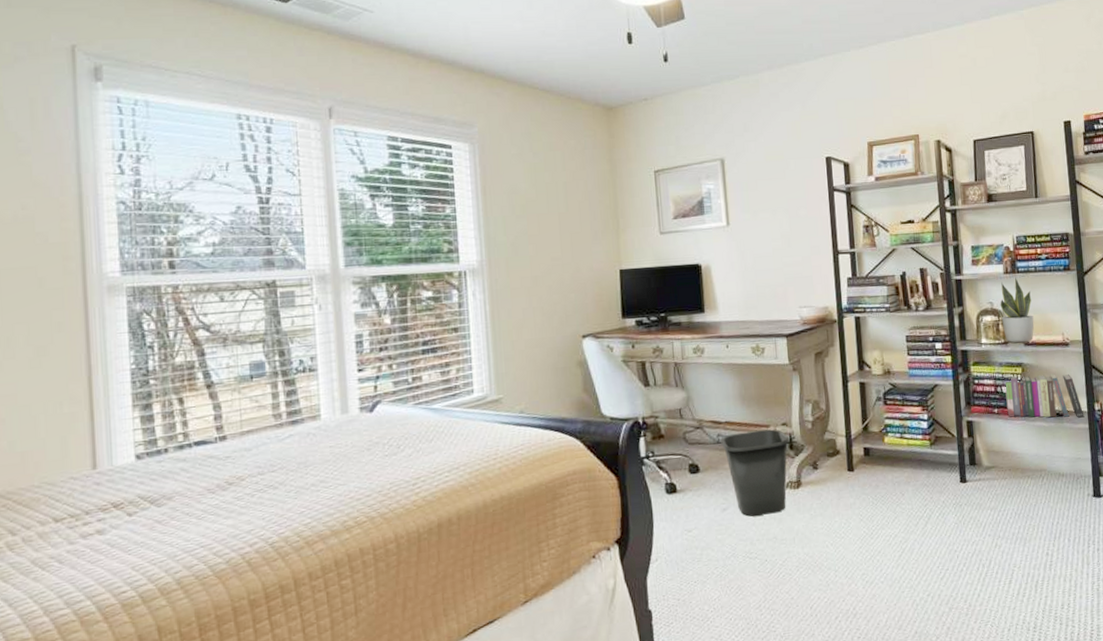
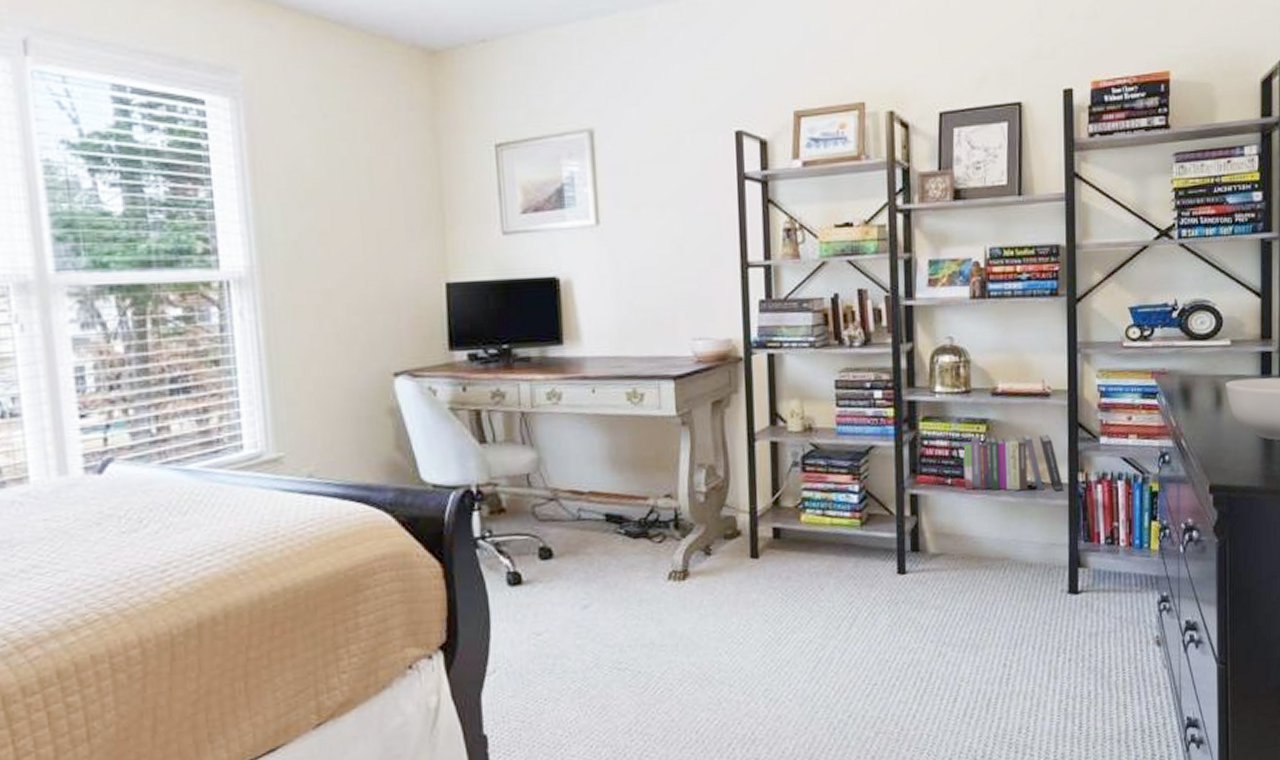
waste bin: present [719,429,790,517] -> none [581,502,675,616]
potted plant: present [1000,276,1034,343] -> none [962,302,1006,393]

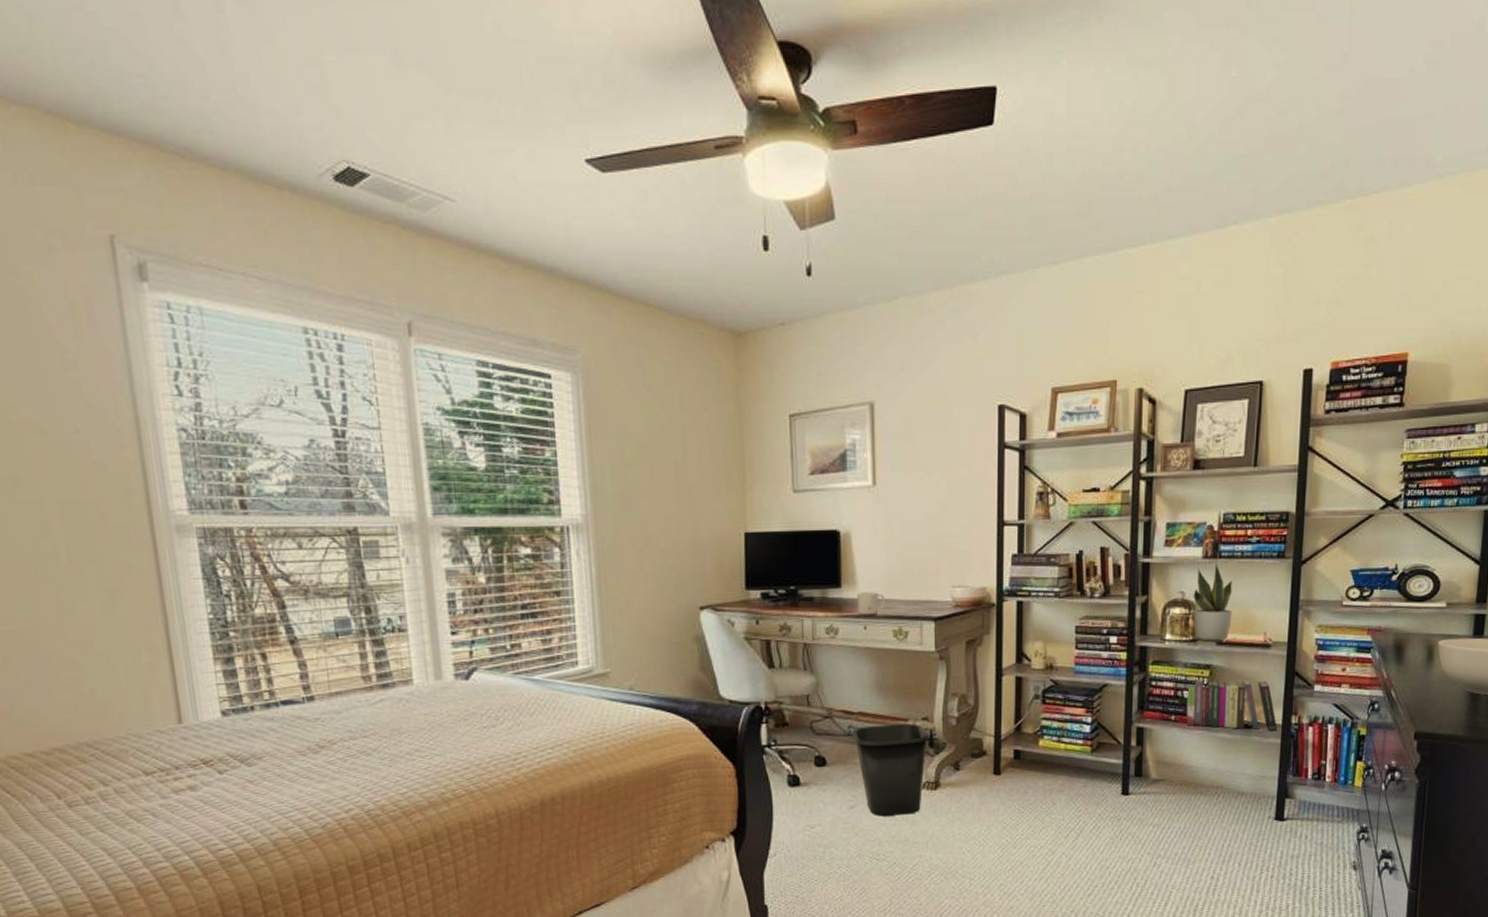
waste bin: none [581,502,675,616] -> present [850,723,930,816]
mug: none [582,348,617,377] -> present [857,592,886,616]
potted plant: none [962,302,1006,393] -> present [1192,562,1232,642]

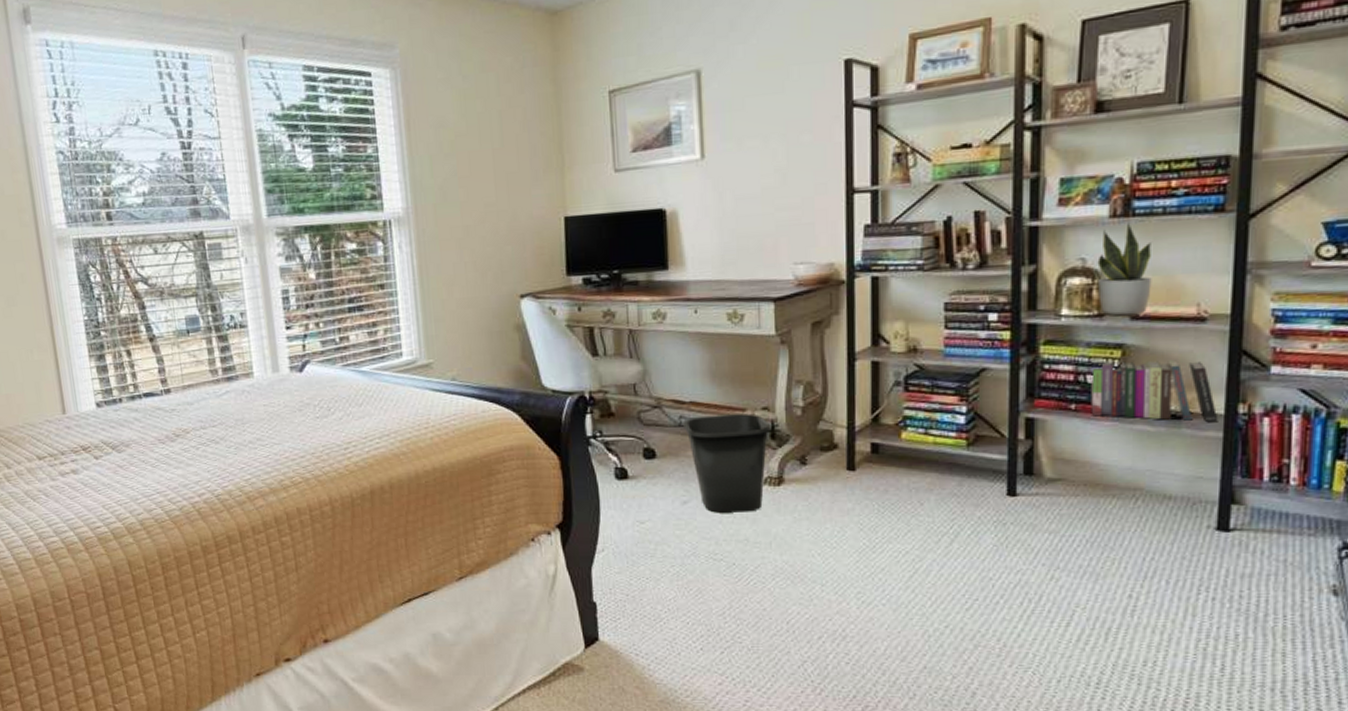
mug: present [857,592,886,616] -> none [686,272,719,299]

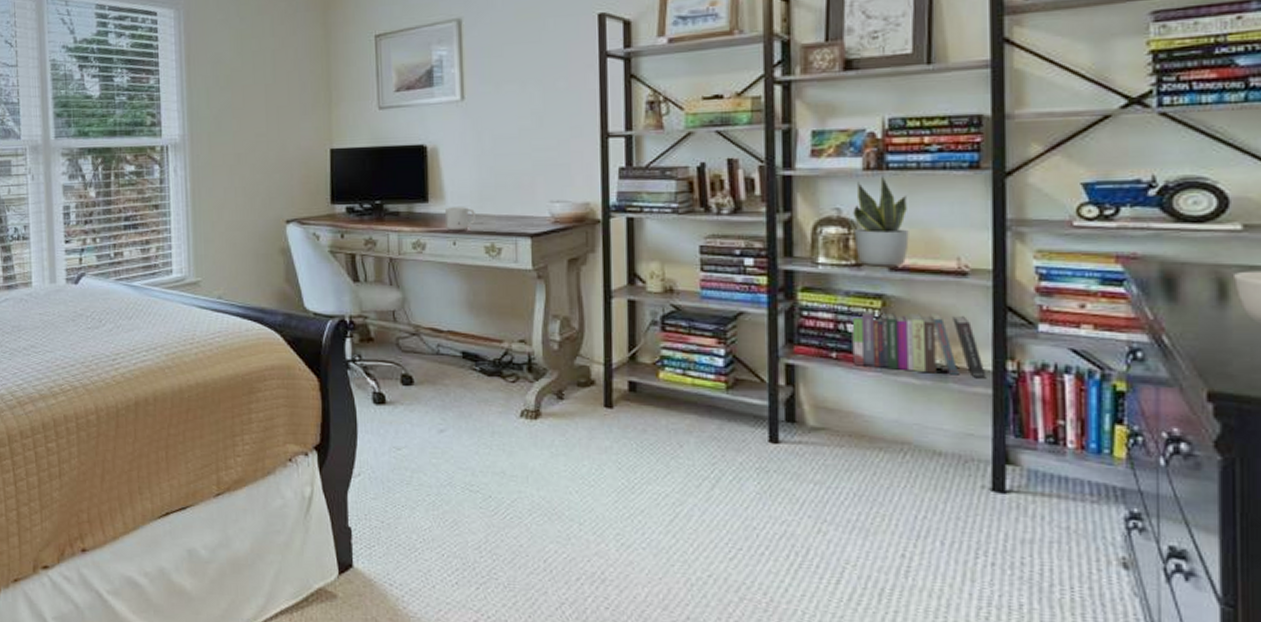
waste bin: present [682,413,772,513] -> none [439,345,528,444]
mug: none [686,272,719,299] -> present [445,207,477,231]

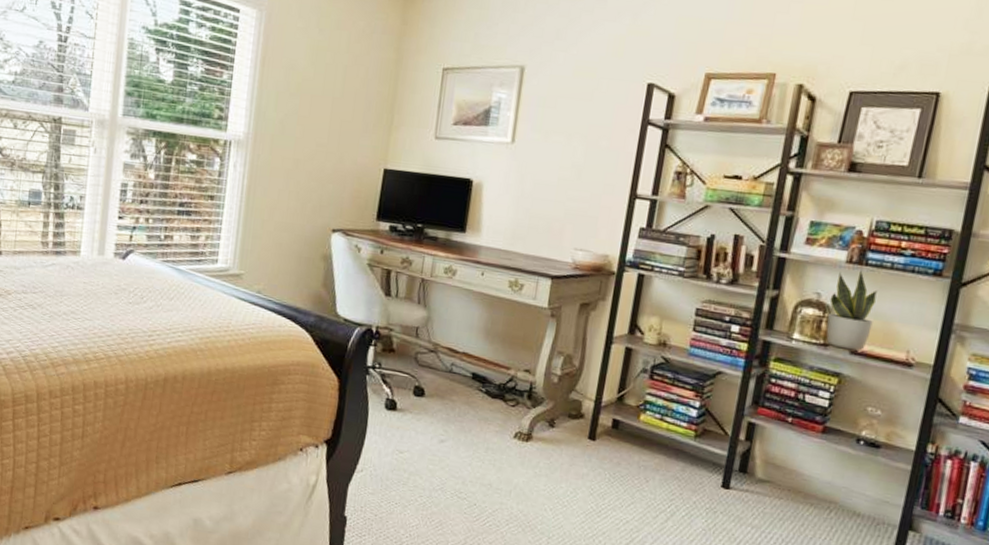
mug: present [445,207,477,231] -> none [478,240,507,264]
books: present [852,310,987,379] -> none [804,385,910,457]

